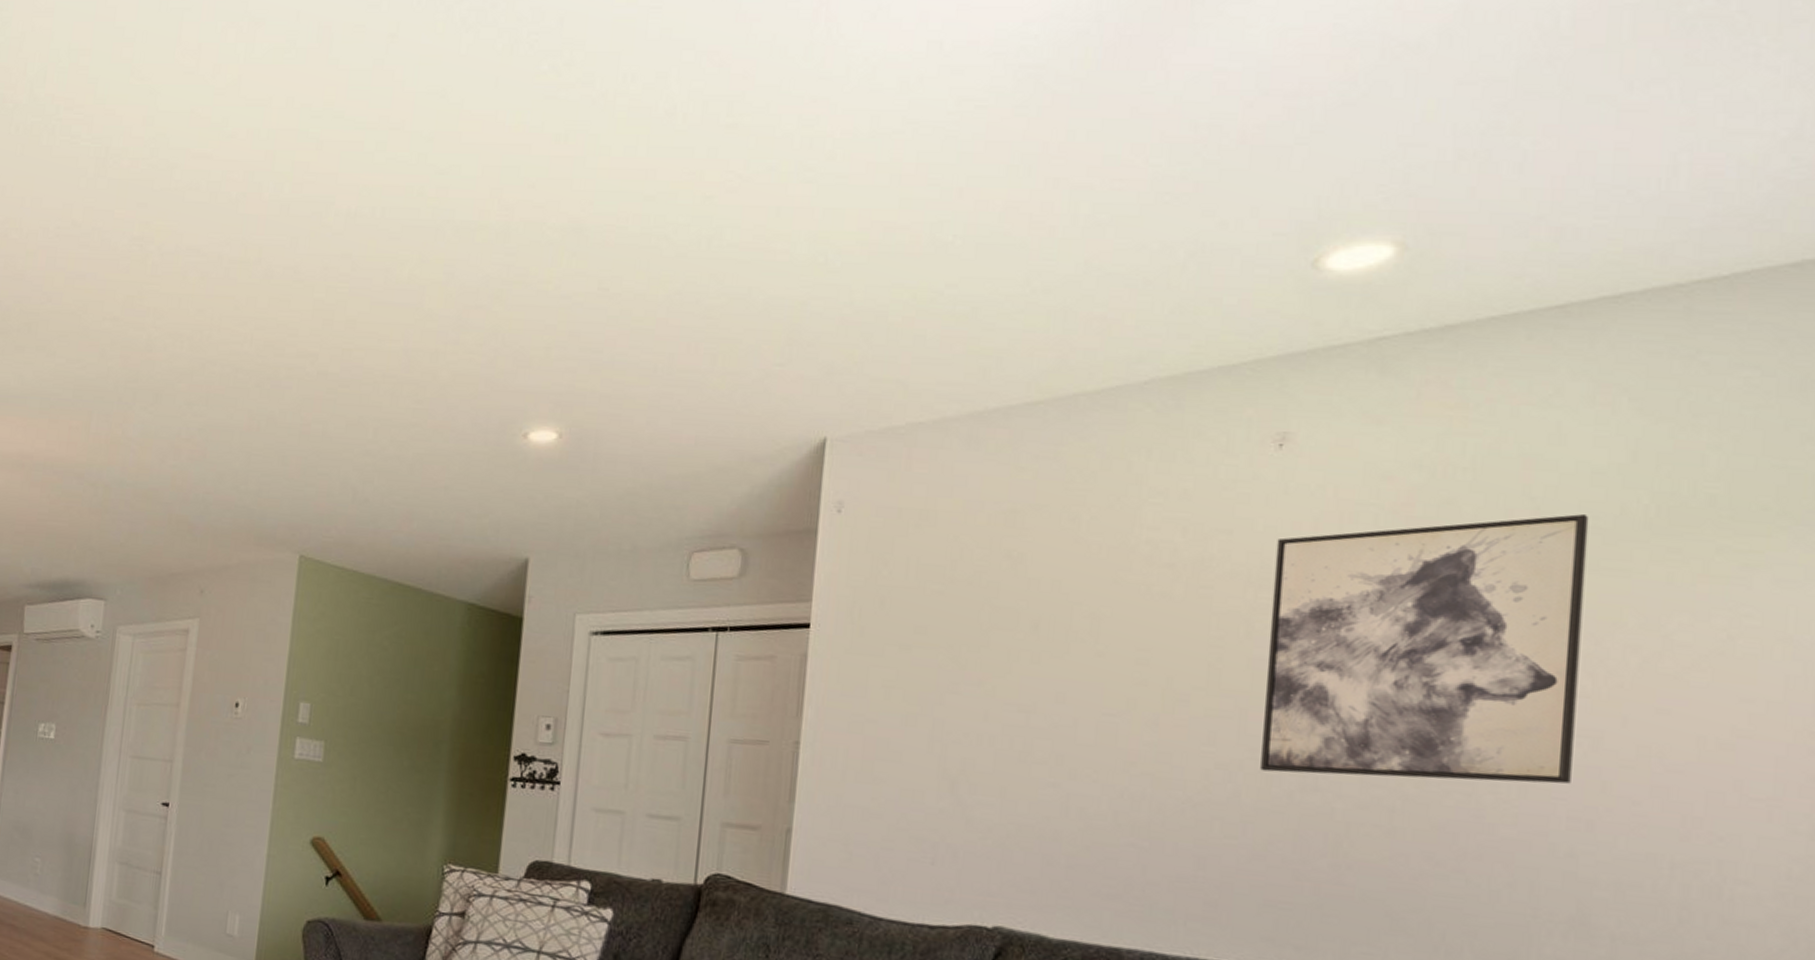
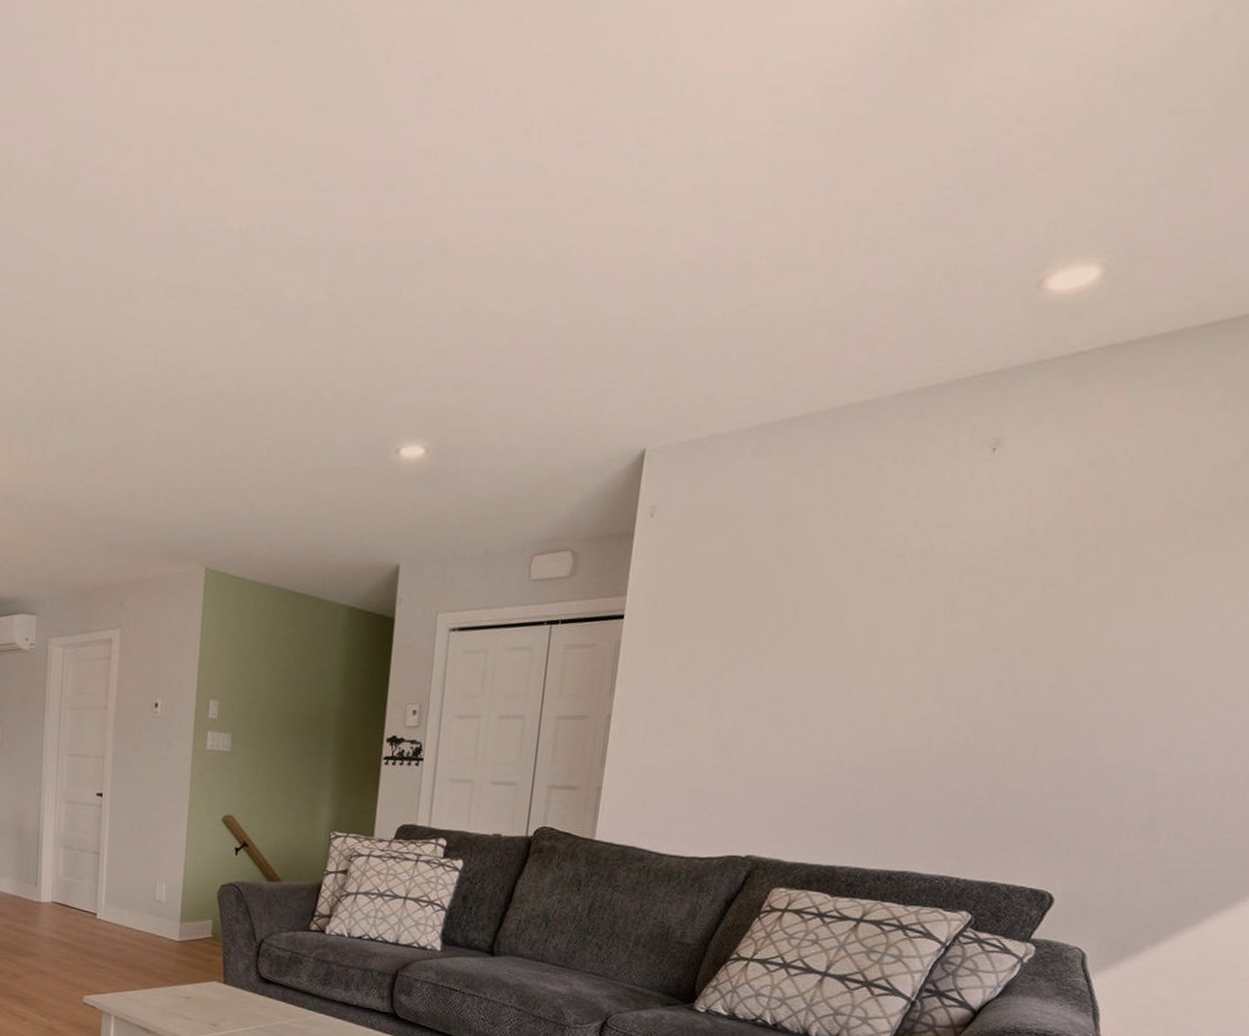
wall art: present [1260,514,1589,784] -> none [948,504,1206,723]

